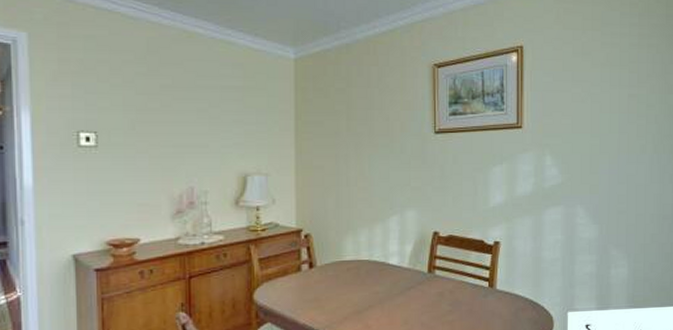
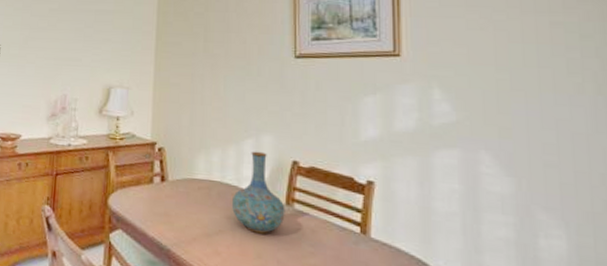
vase: none [379,226,428,302] -> present [231,151,285,234]

